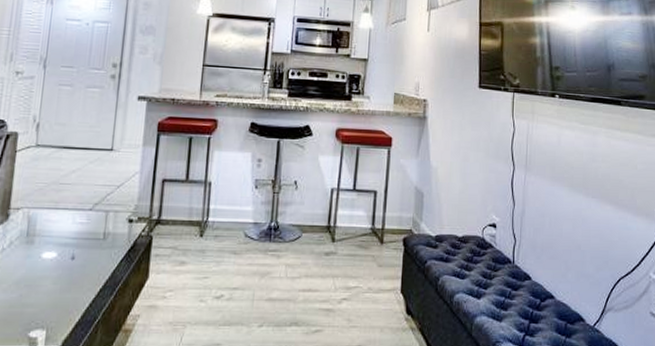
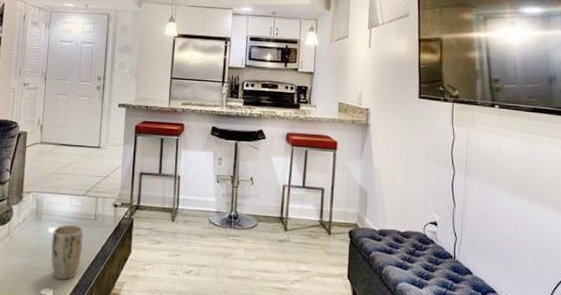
plant pot: none [44,247,88,317] -> present [50,224,83,280]

